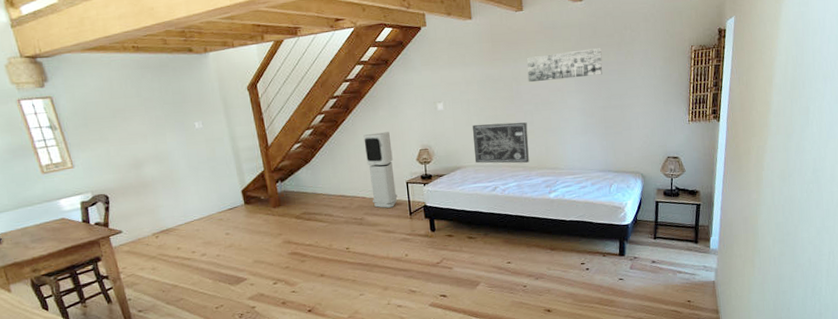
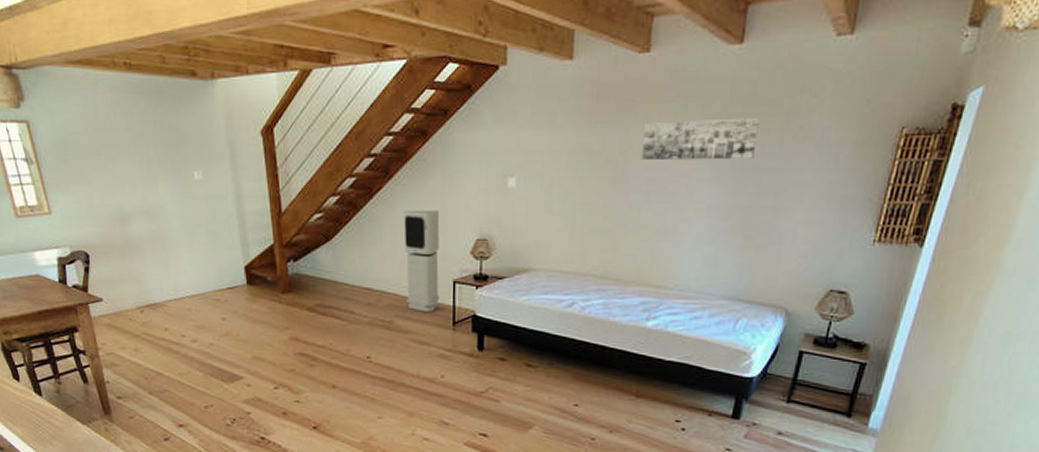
wall art: present [472,122,529,164] -> none [549,213,631,274]

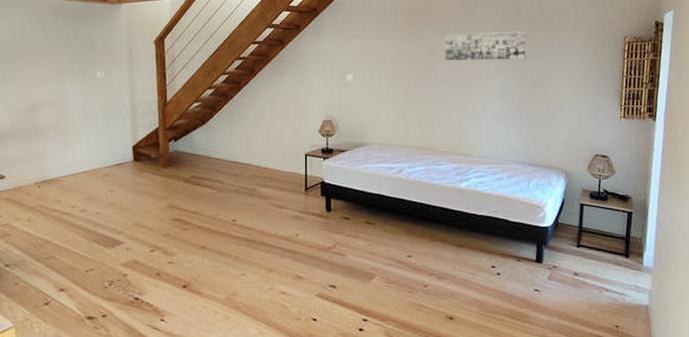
air purifier: present [403,210,440,312] -> none [265,99,294,180]

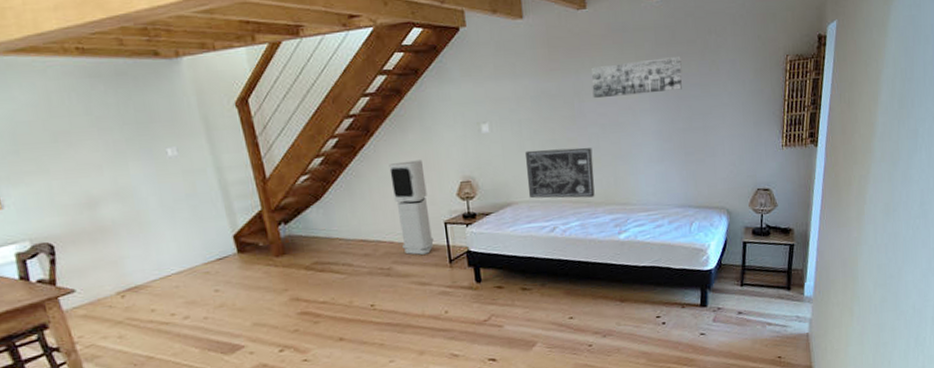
air purifier: none [265,99,294,180] -> present [389,160,434,255]
wall art: none [381,100,441,146] -> present [525,147,595,199]

